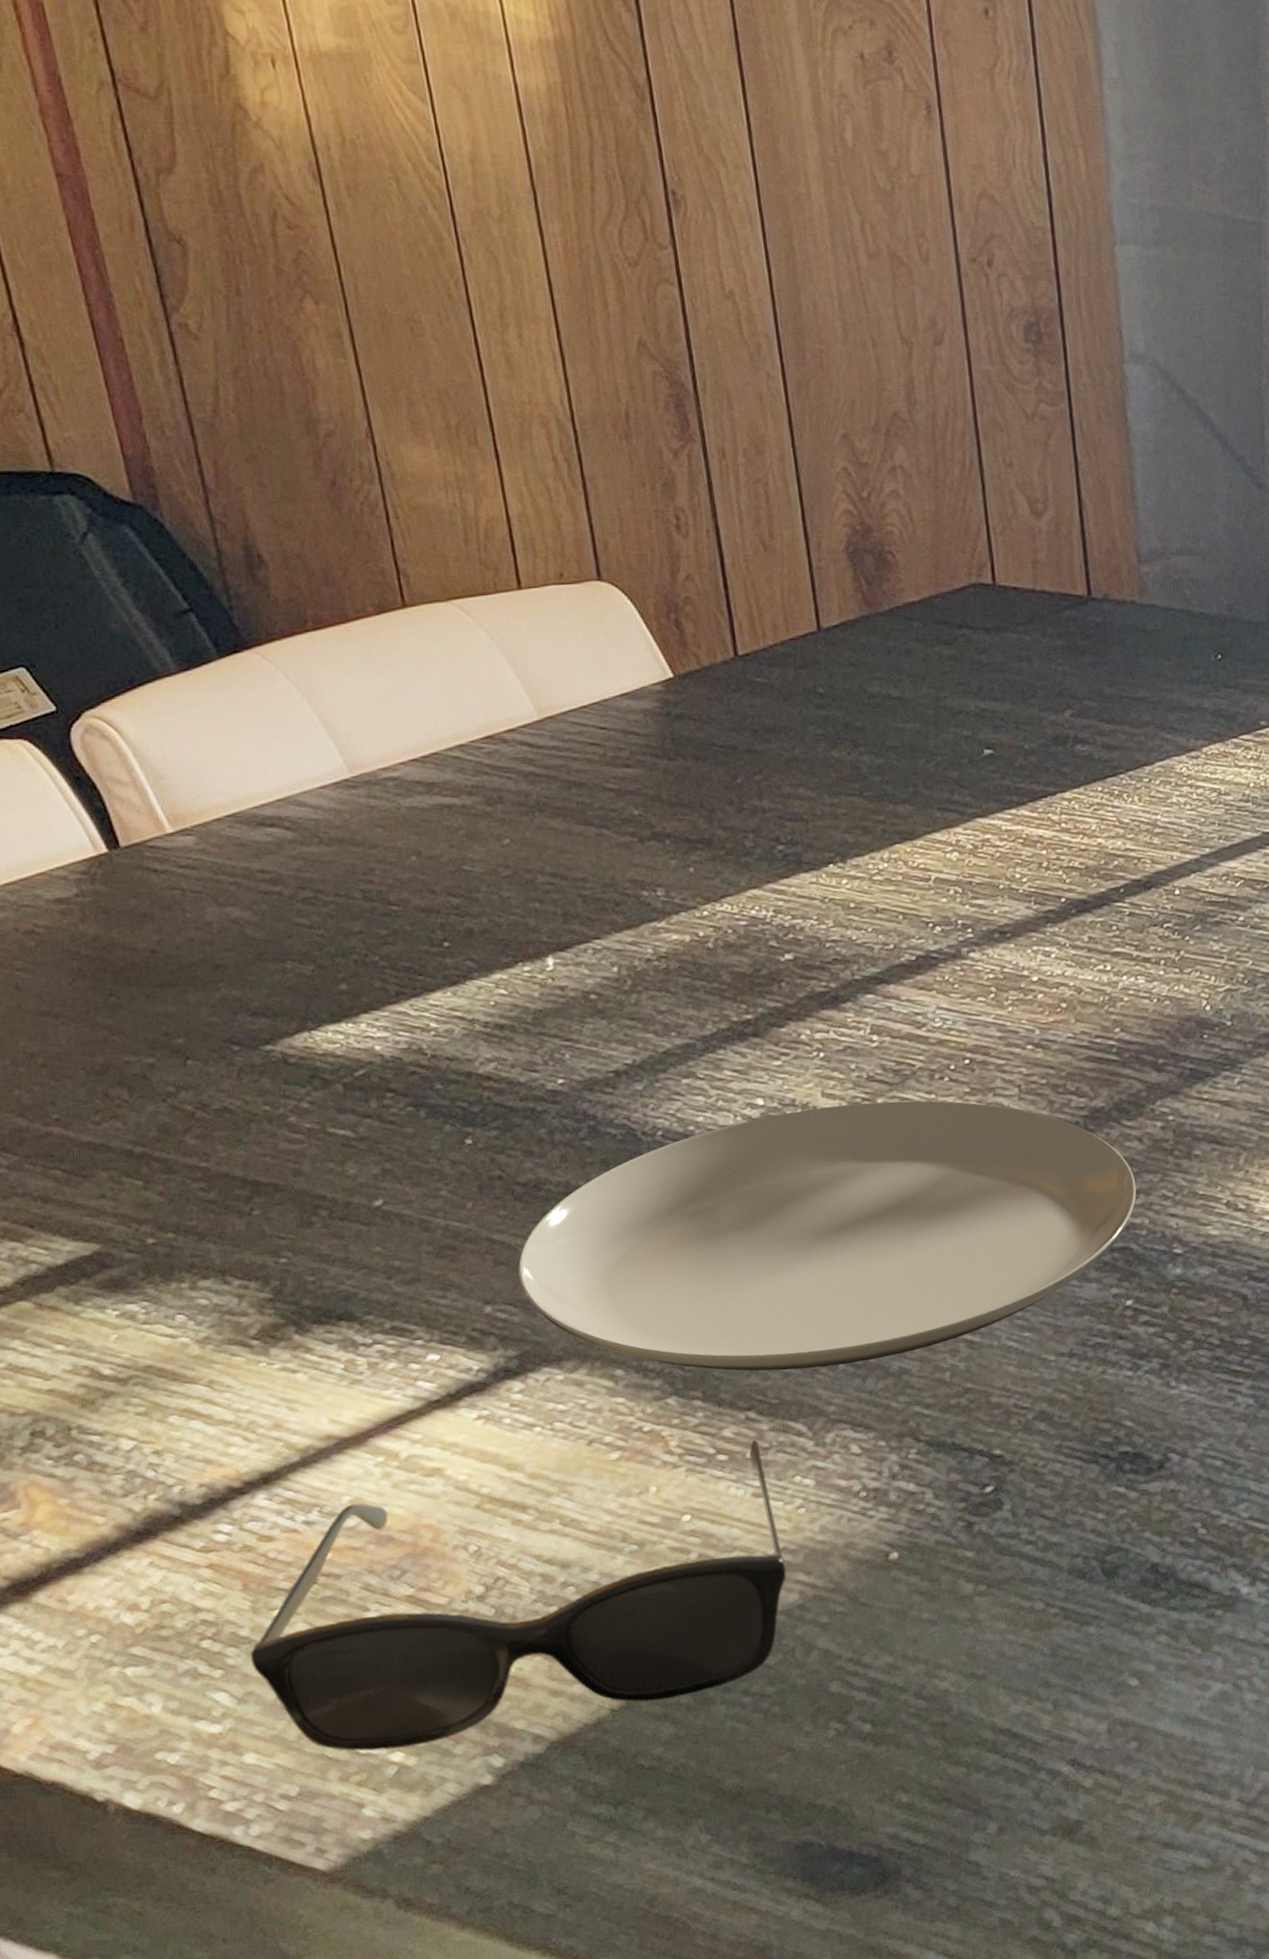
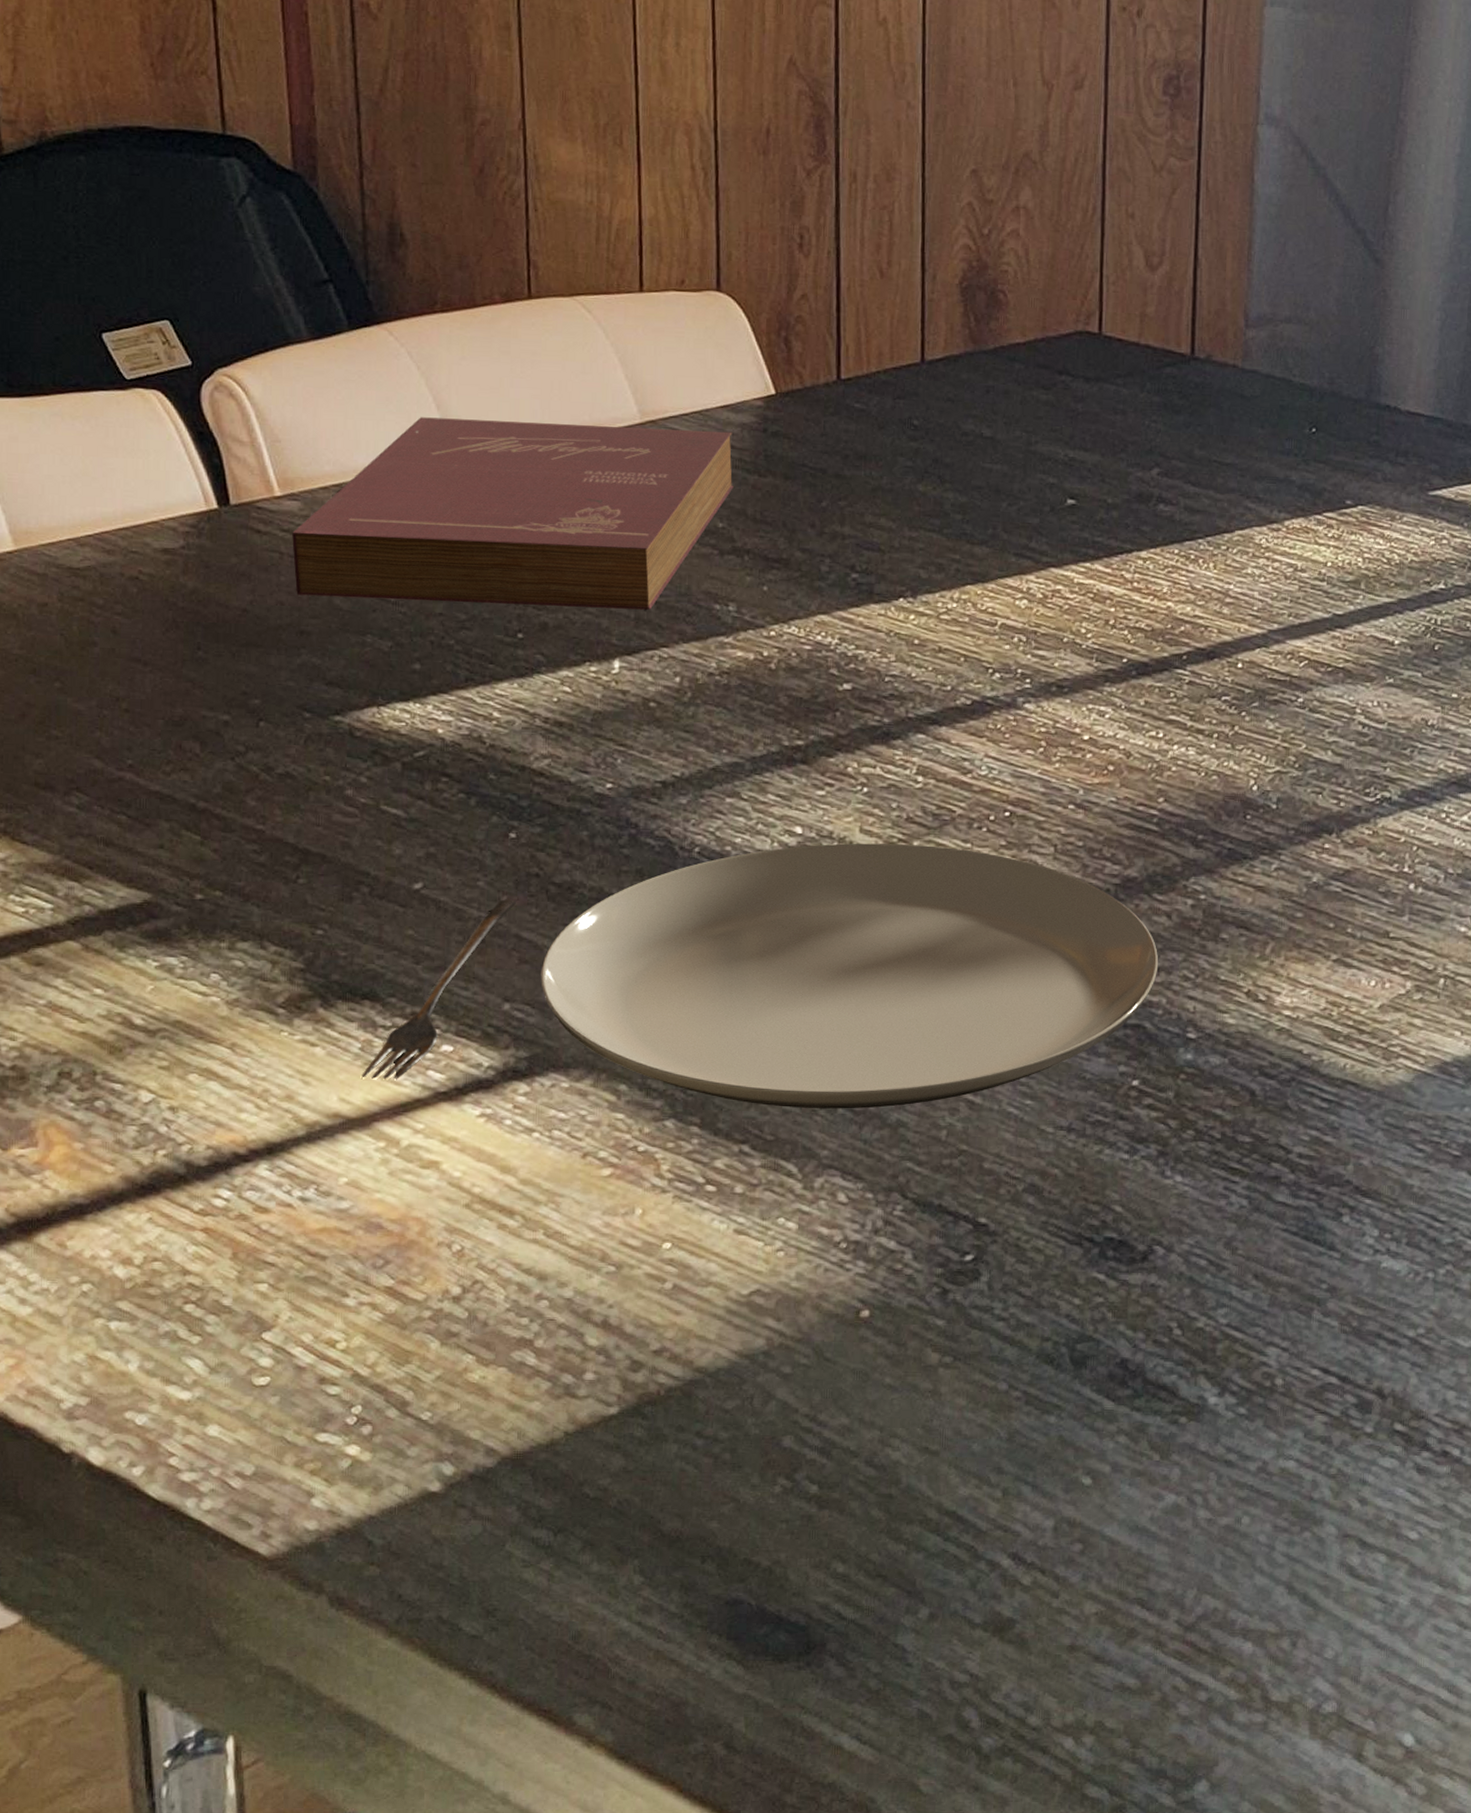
book: none [191,719,644,930] -> present [292,417,733,610]
sunglasses: present [249,1440,787,1751] -> none [228,1174,757,1443]
fork: none [349,1204,482,1398] -> present [361,899,516,1079]

